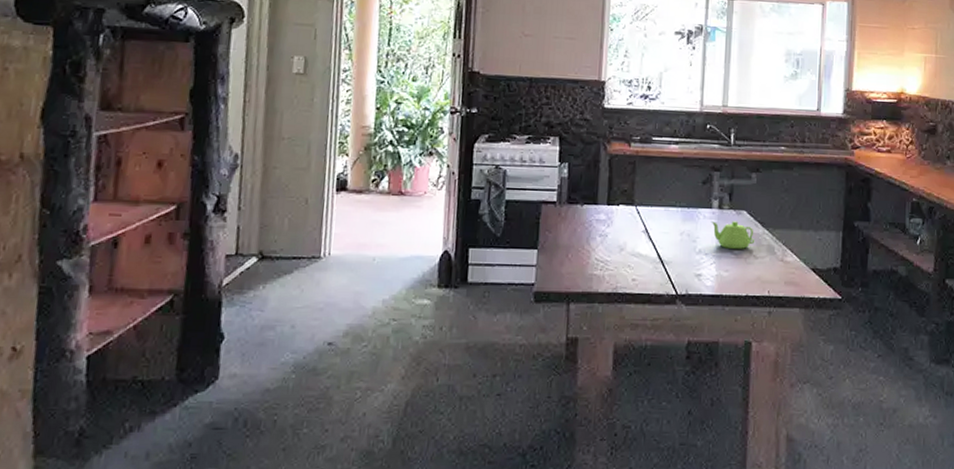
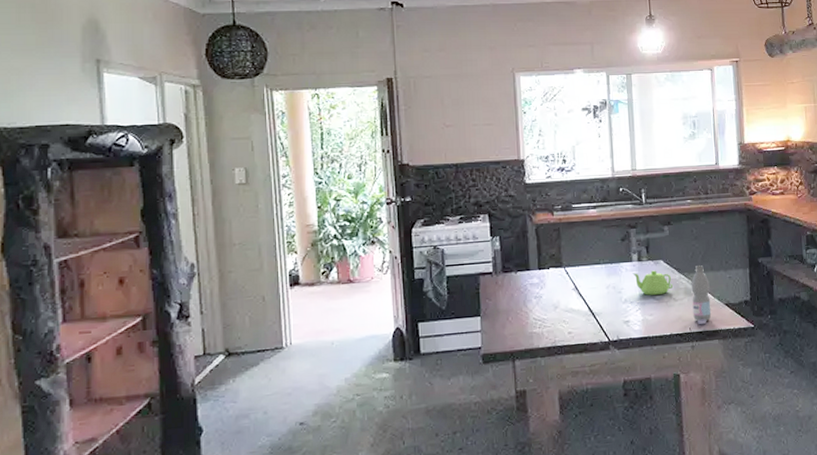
water bottle: none [774,222,796,288] -> present [691,265,712,324]

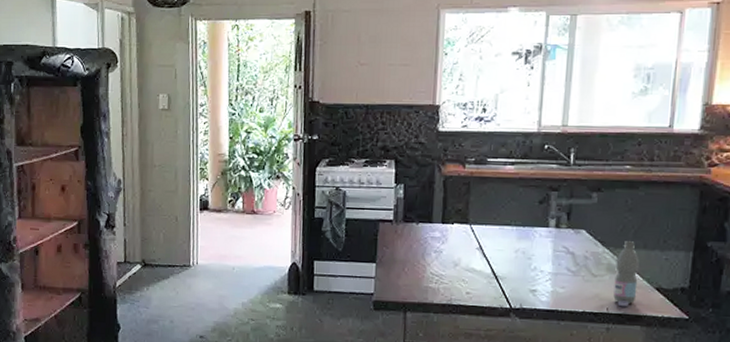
teapot: present [632,270,674,295] -> none [547,240,594,267]

